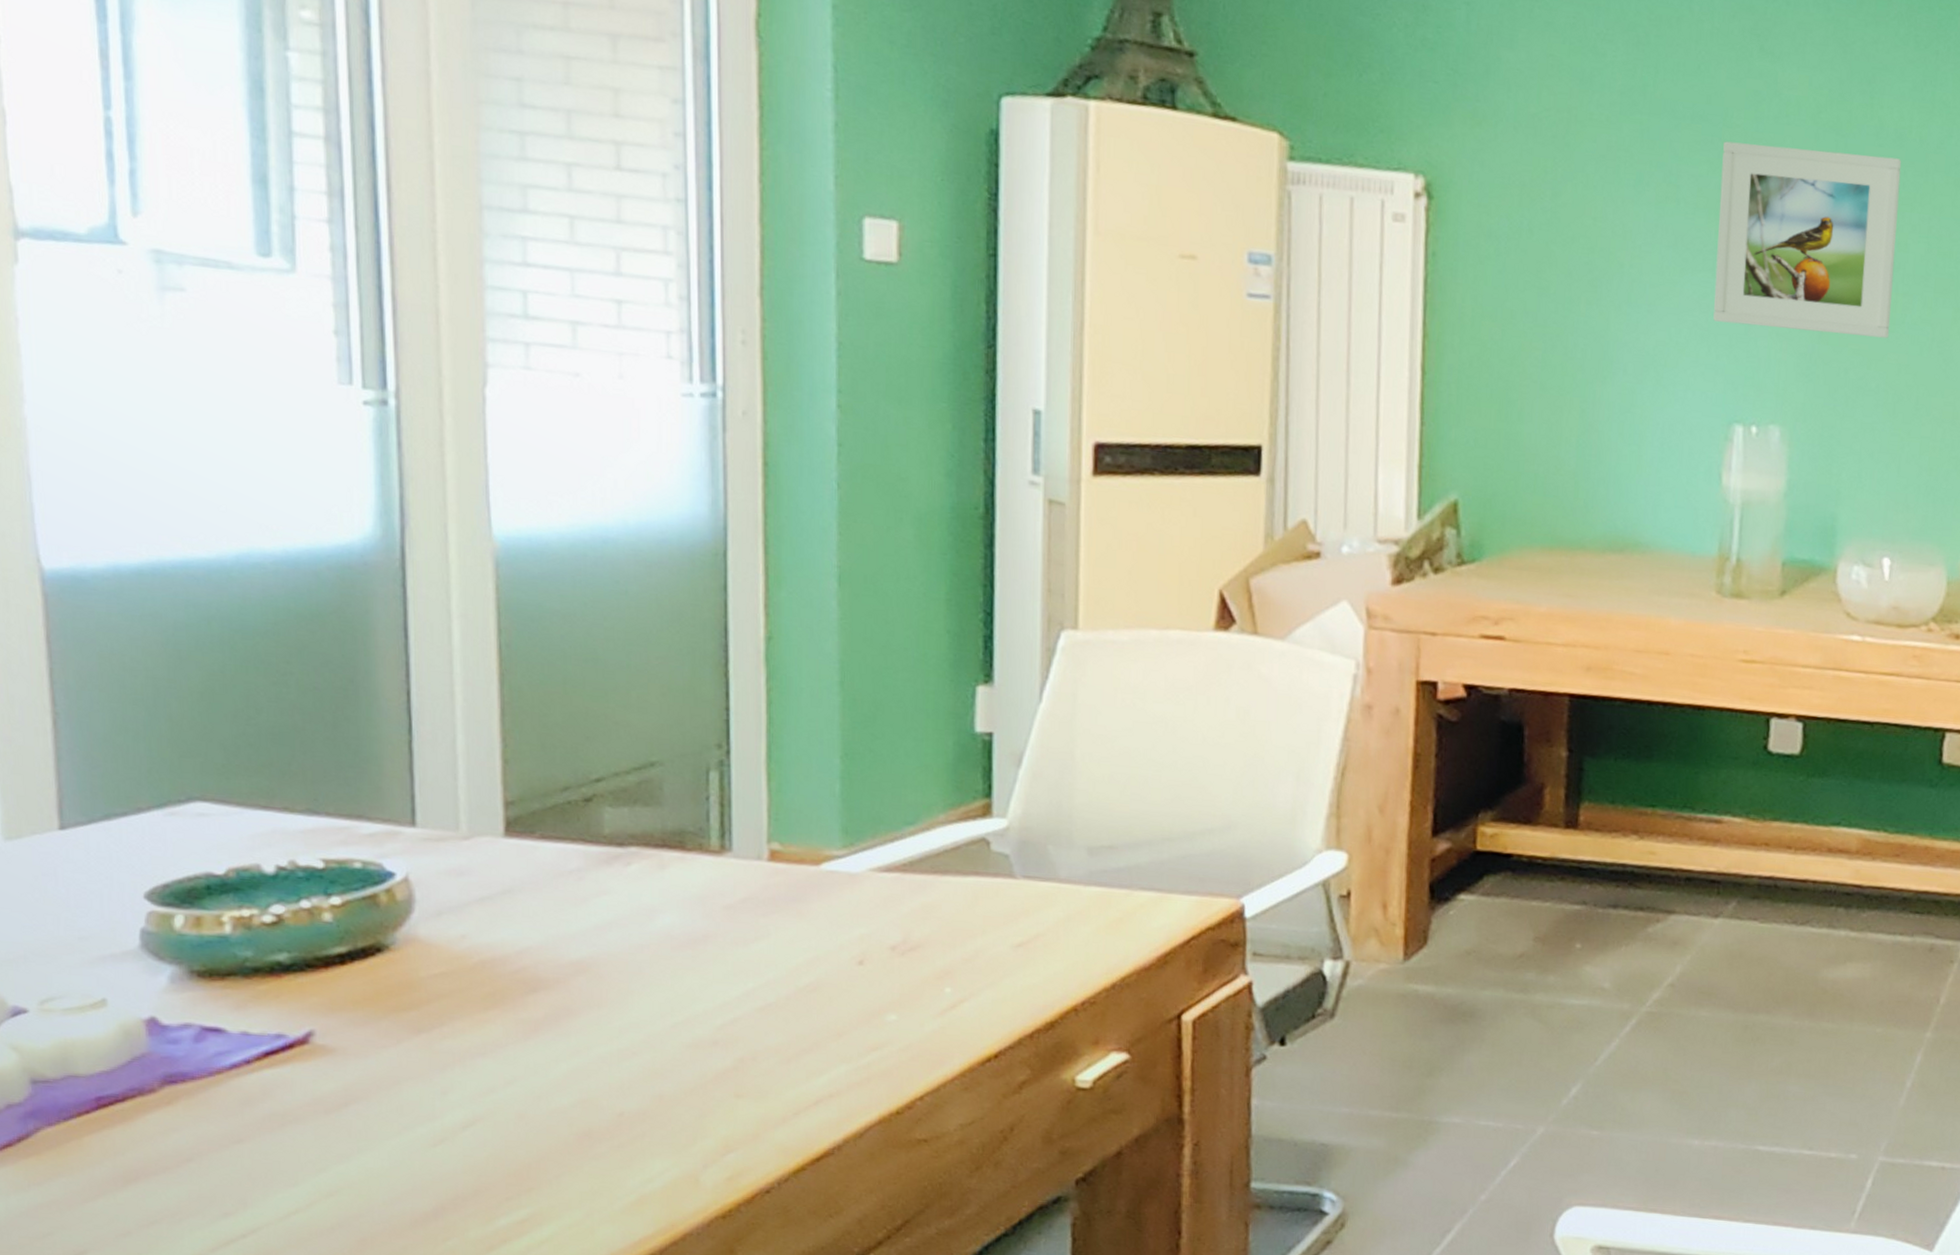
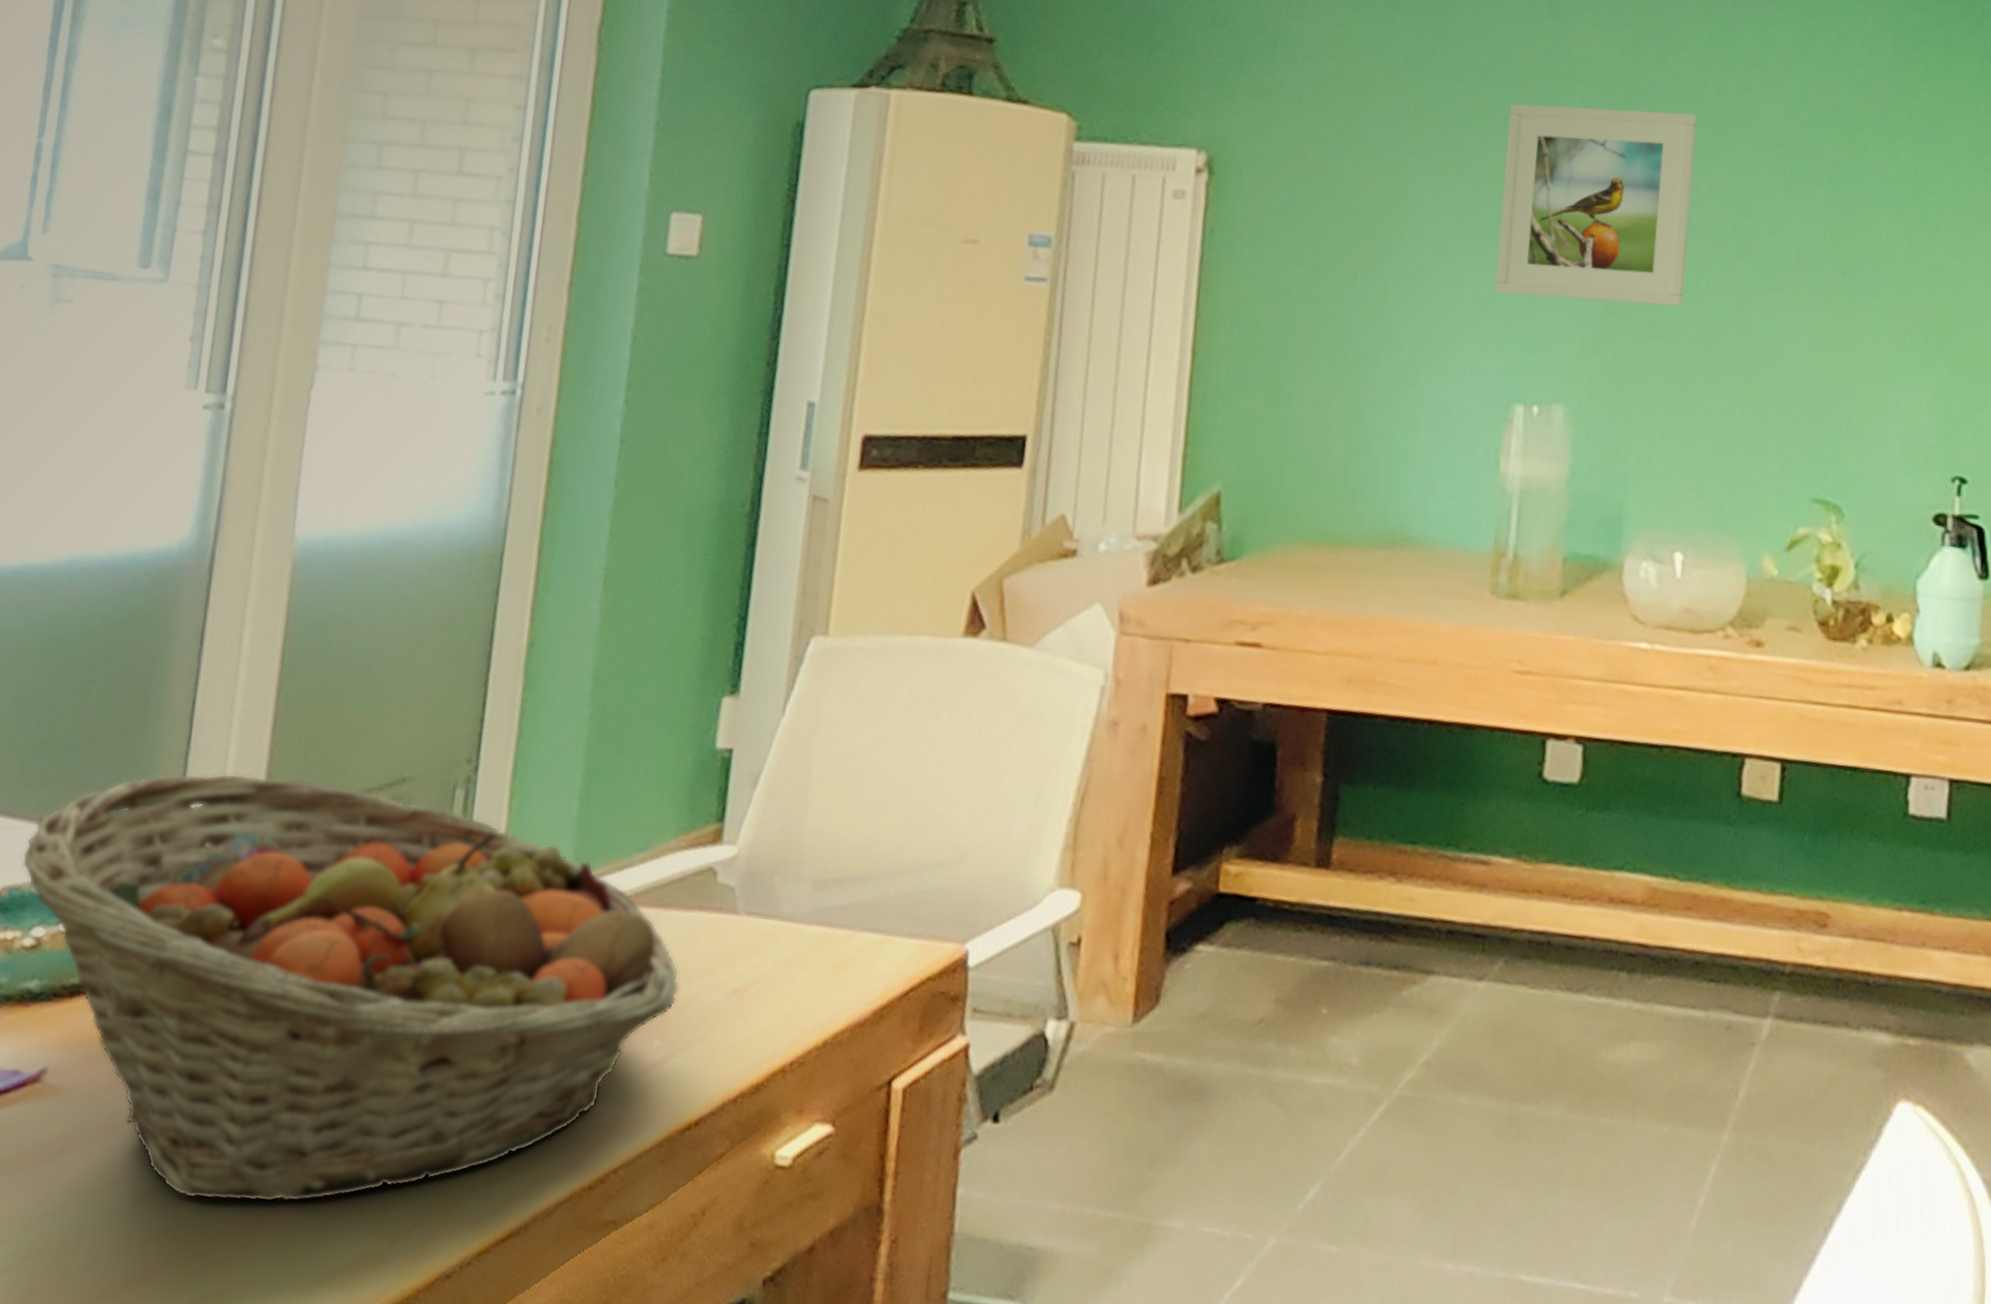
fruit basket: none [245,760,964,1139] -> present [22,773,680,1204]

